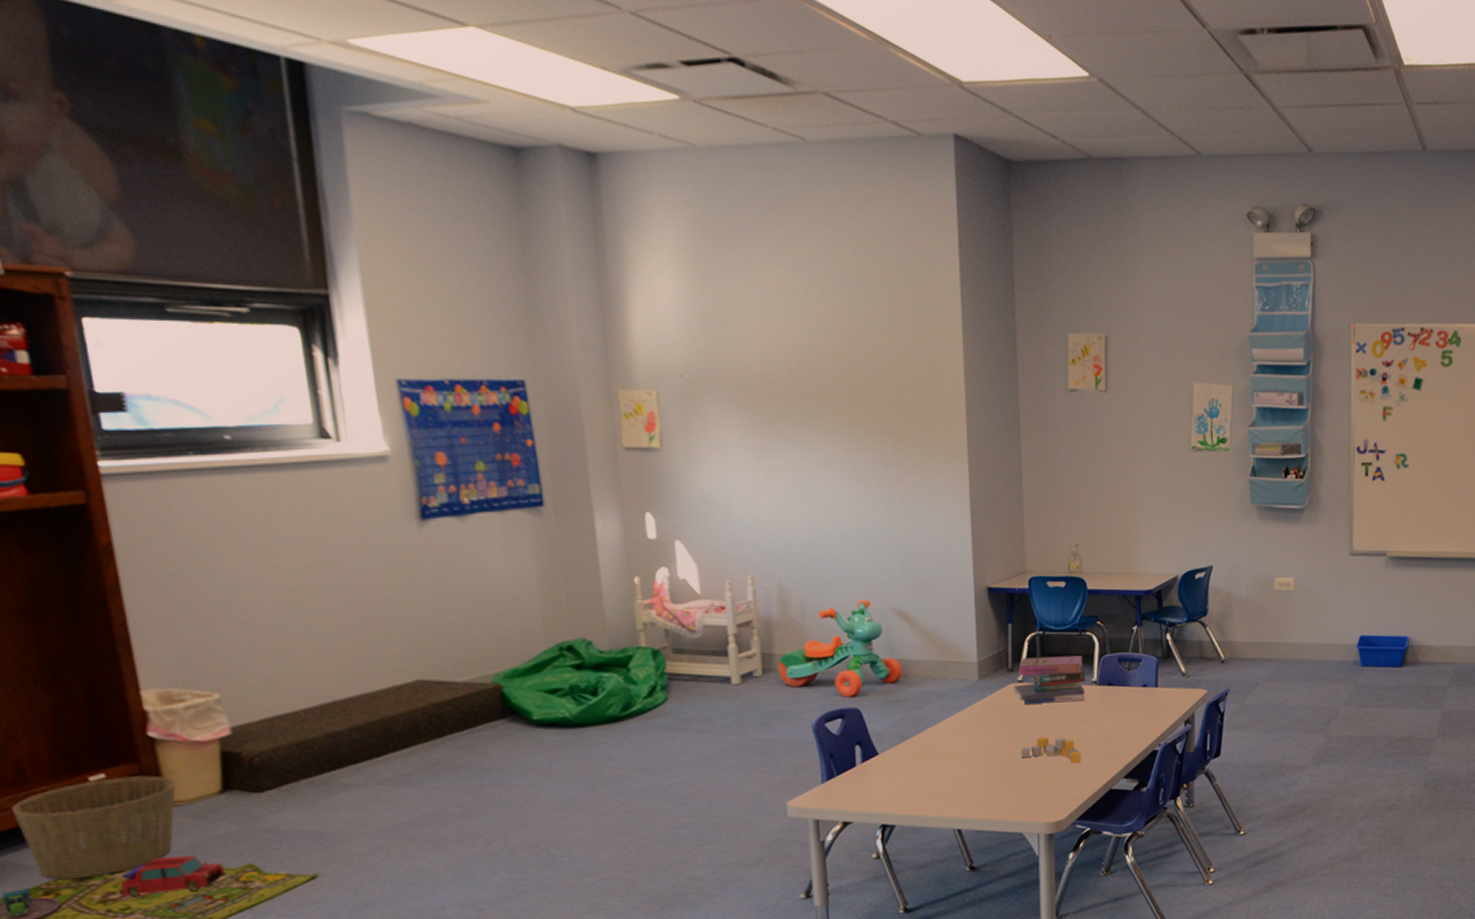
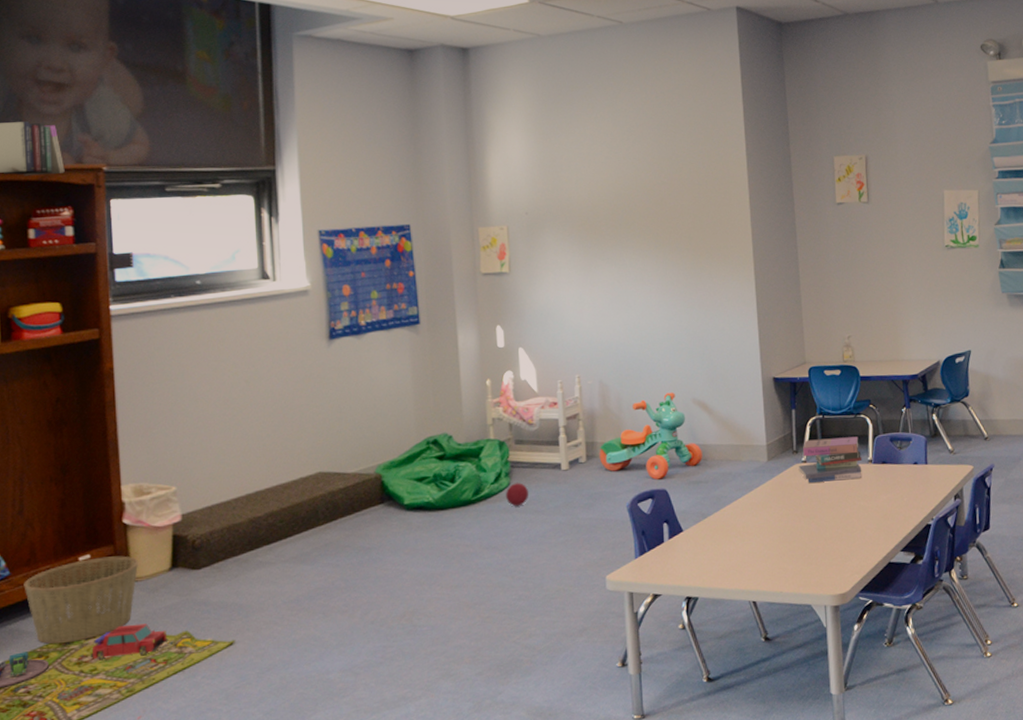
ball: none [663,698,692,725] -> present [506,483,529,507]
toy blocks: present [1020,736,1081,763] -> none [806,512,861,538]

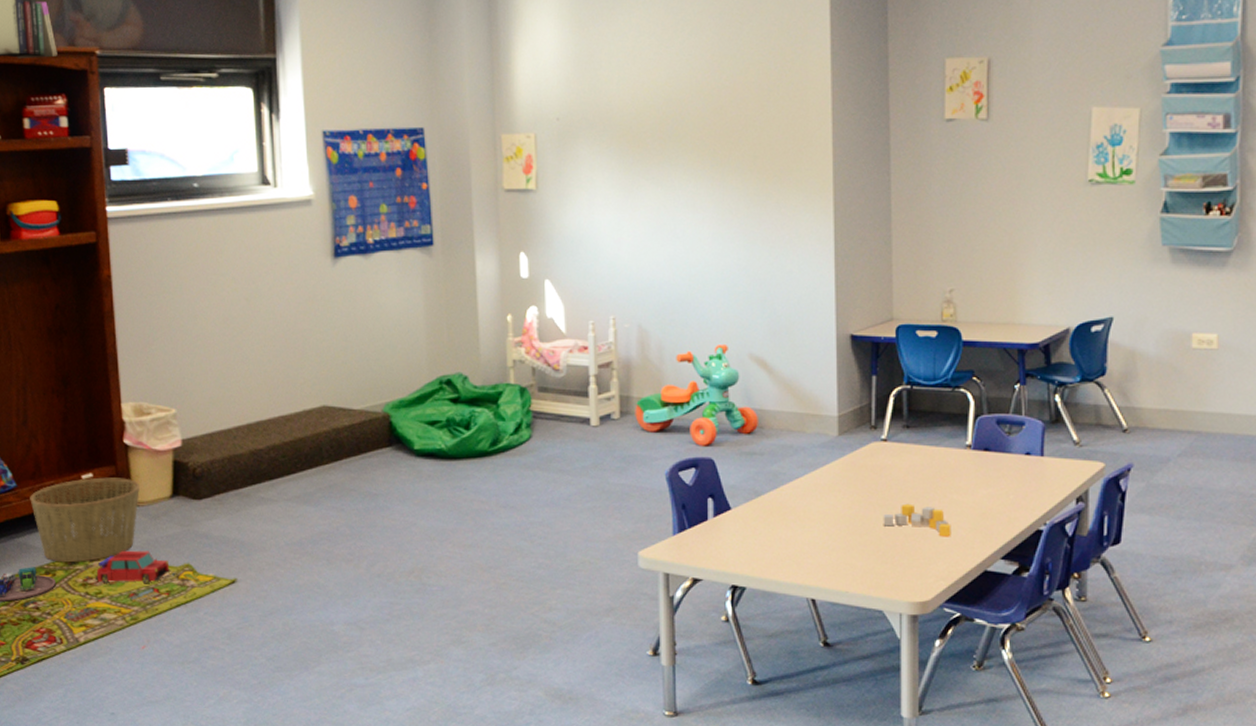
ball: present [506,483,529,507] -> none [527,436,553,463]
books: present [798,436,863,483] -> none [876,414,959,467]
toy blocks: none [806,512,861,538] -> present [883,503,951,537]

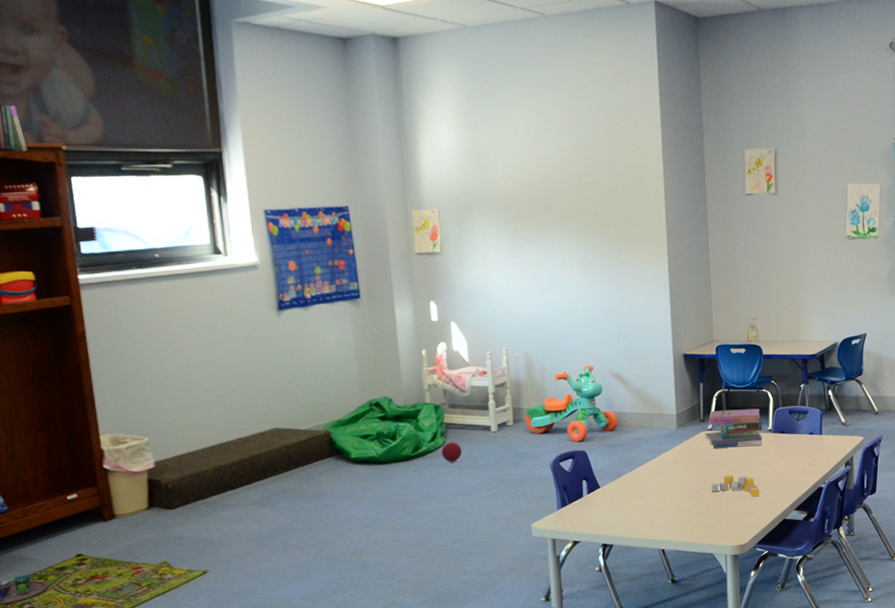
basket: present [30,477,140,563] -> none [21,496,119,569]
toy car: present [95,550,171,584] -> none [83,553,150,582]
ball: none [527,436,553,463] -> present [442,442,463,463]
books: none [876,414,959,467] -> present [705,408,763,448]

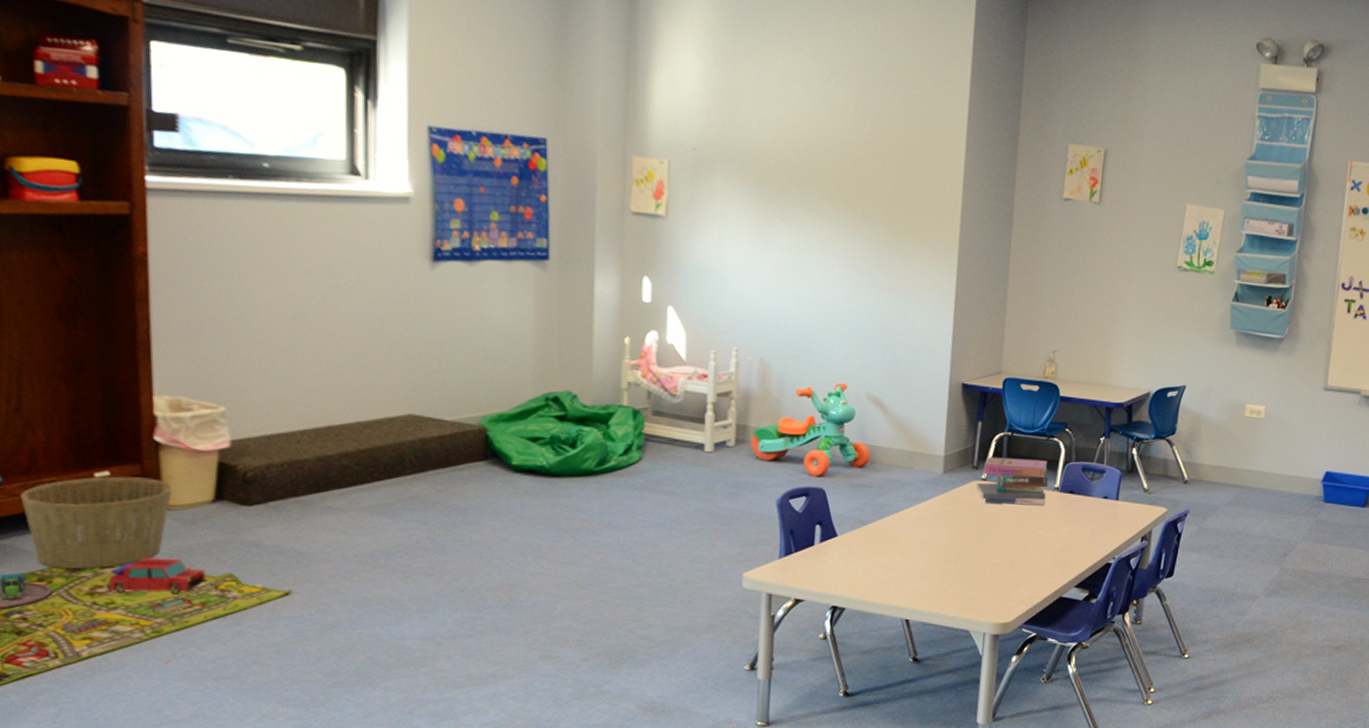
basket: none [21,496,119,569] -> present [20,476,172,570]
toy car: none [83,553,150,582] -> present [106,557,208,595]
ball: present [442,442,463,463] -> none [635,458,664,485]
toy blocks: present [711,474,760,497] -> none [976,536,1035,567]

